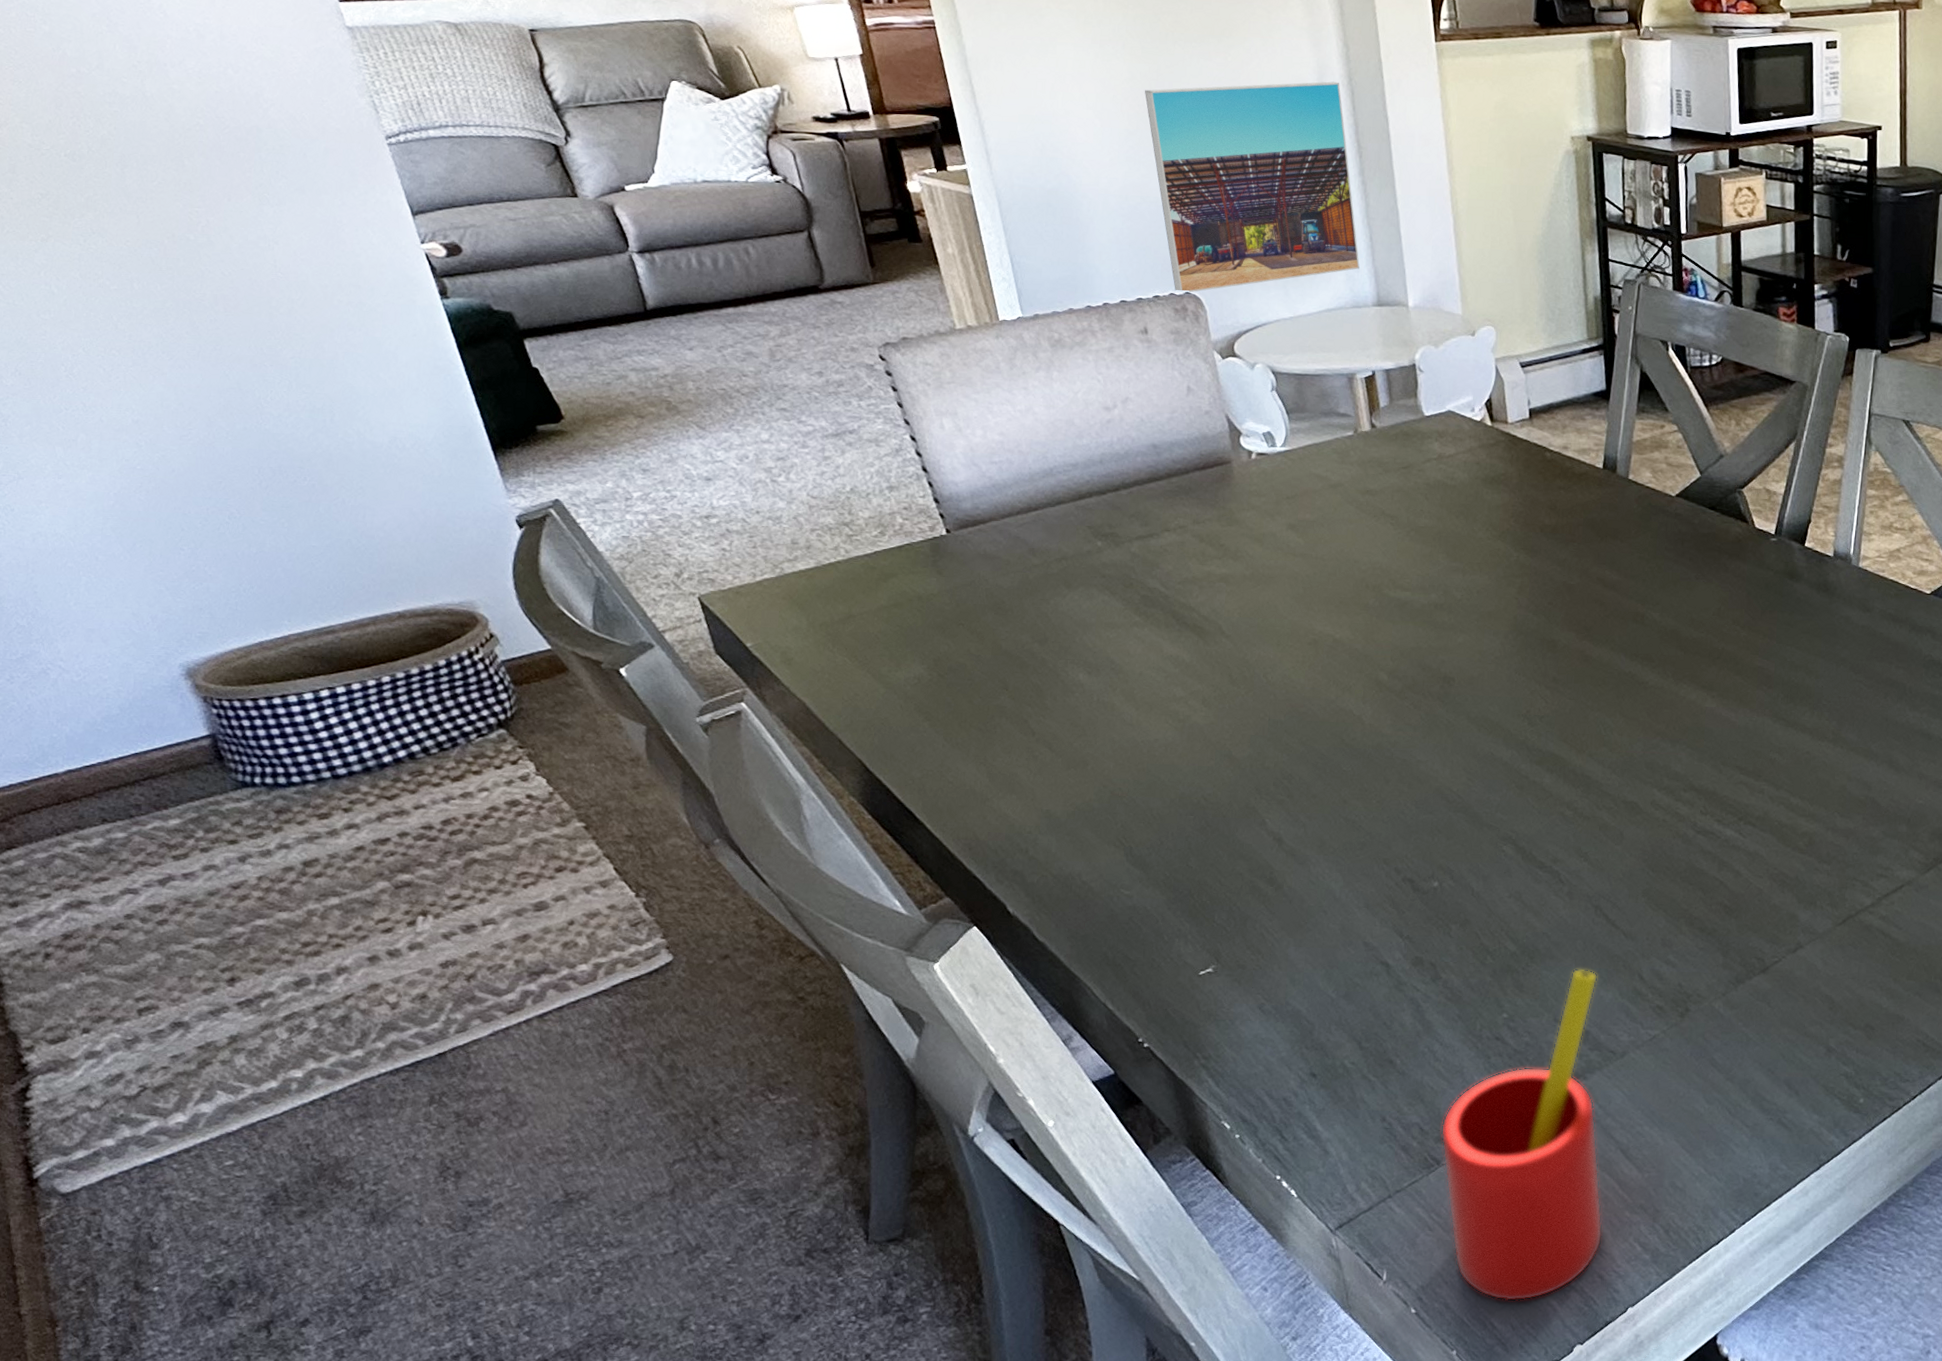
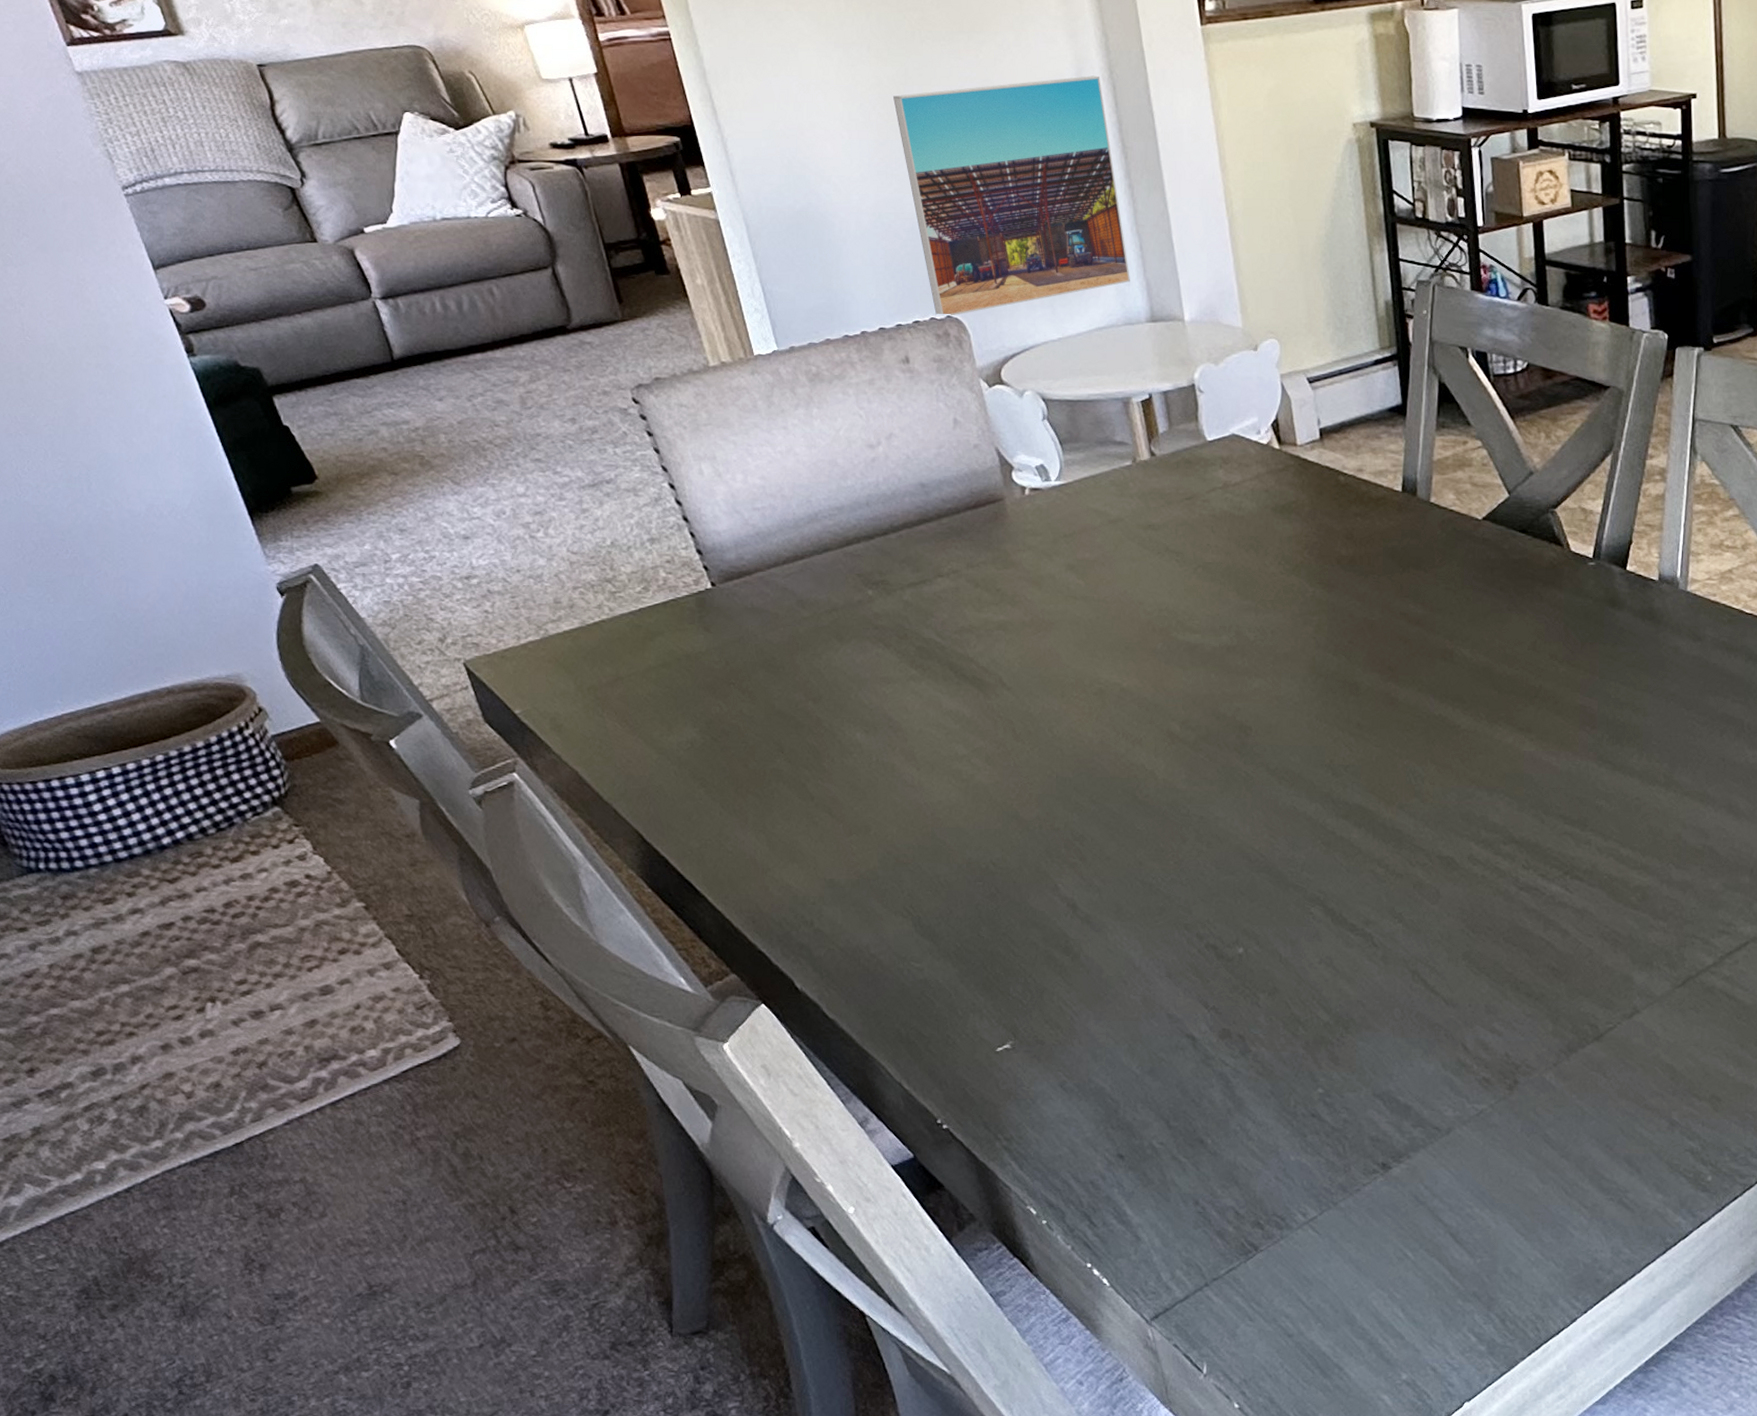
straw: present [1440,968,1603,1302] -> none [1257,1039,1434,1396]

